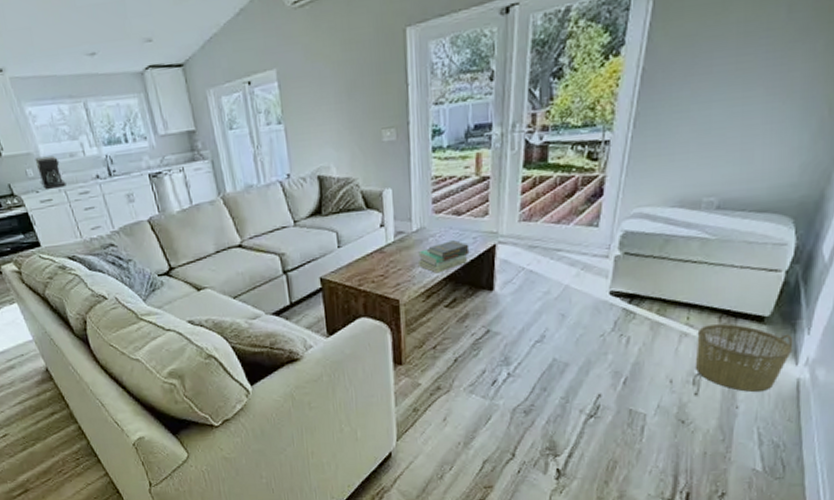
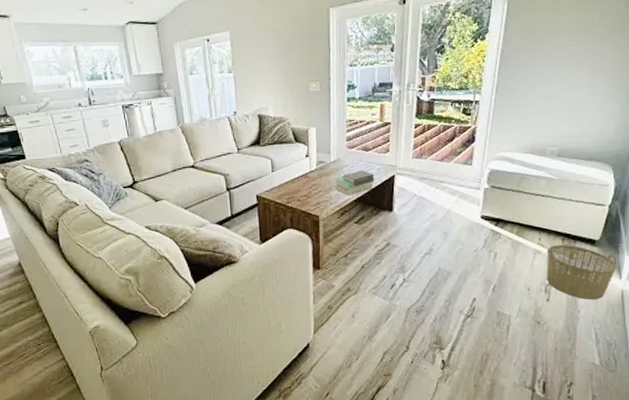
coffee maker: present [35,155,66,189] -> none [28,86,53,112]

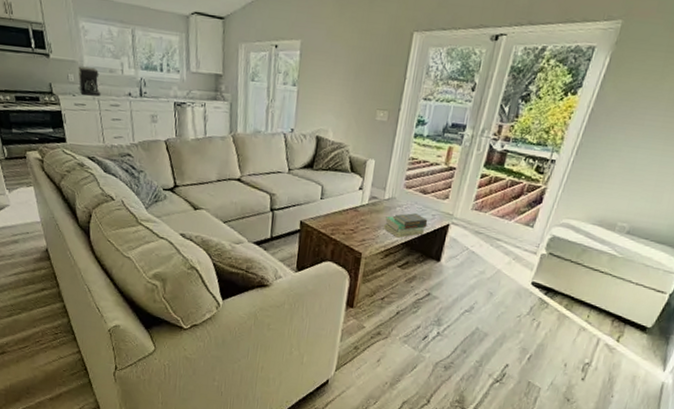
coffee maker: none [28,86,53,112] -> present [78,66,101,96]
basket: present [546,244,617,299] -> none [586,324,665,387]

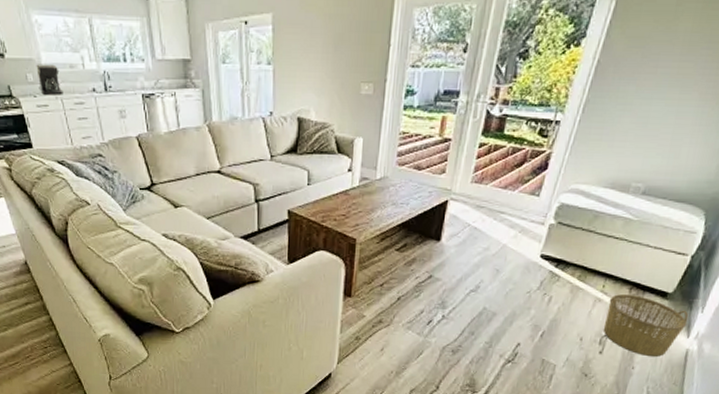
books: present [383,213,428,238] -> none [377,192,425,220]
basket: none [586,324,665,387] -> present [603,293,689,356]

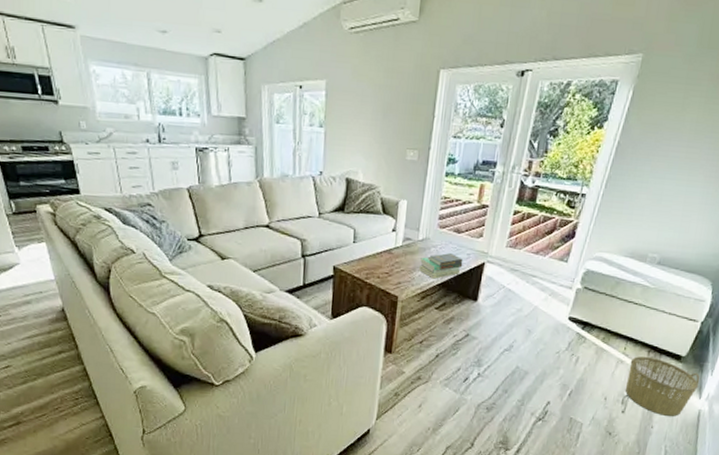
coffee maker: present [36,64,63,95] -> none [90,112,116,144]
books: none [377,192,425,220] -> present [418,253,463,279]

